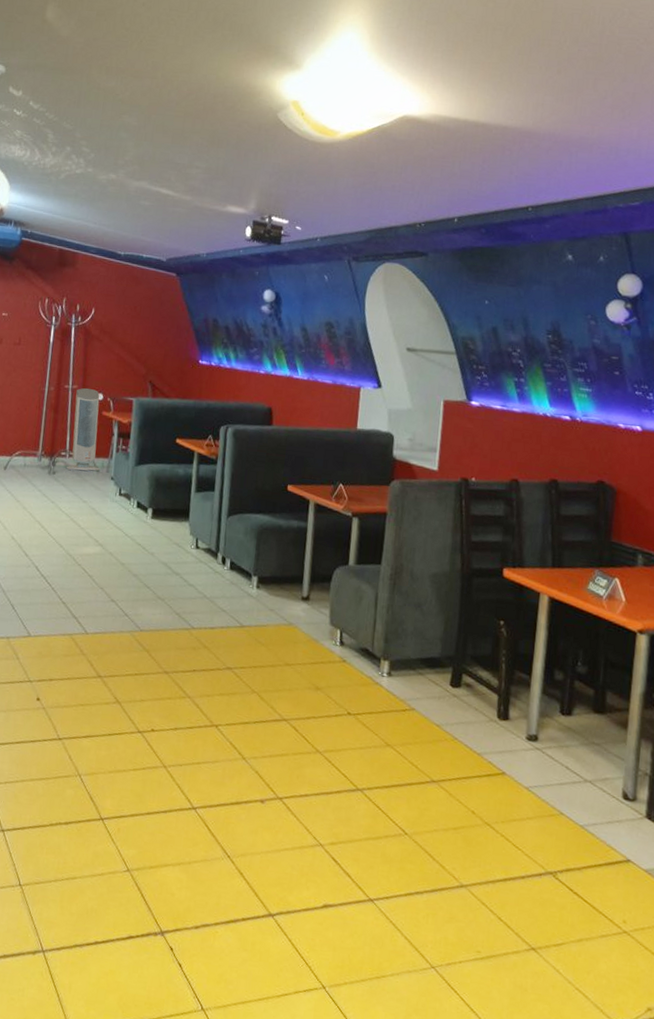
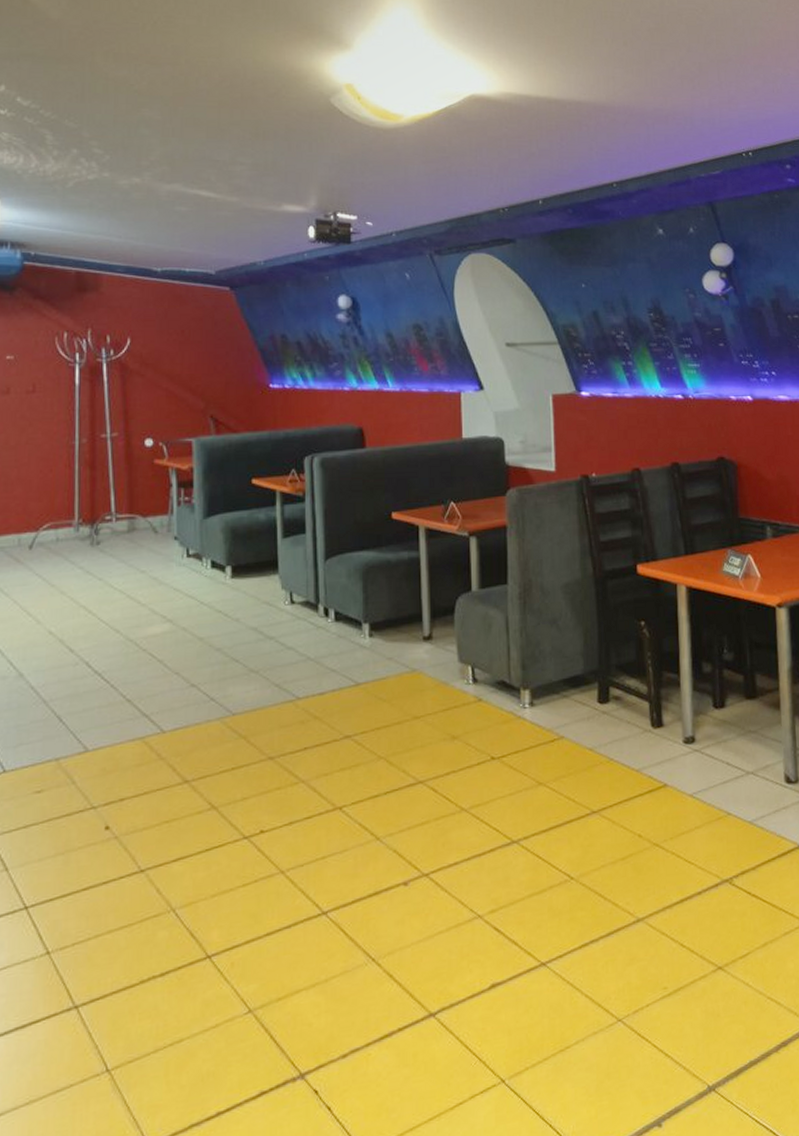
air purifier: present [66,388,101,471] -> none [113,435,159,536]

